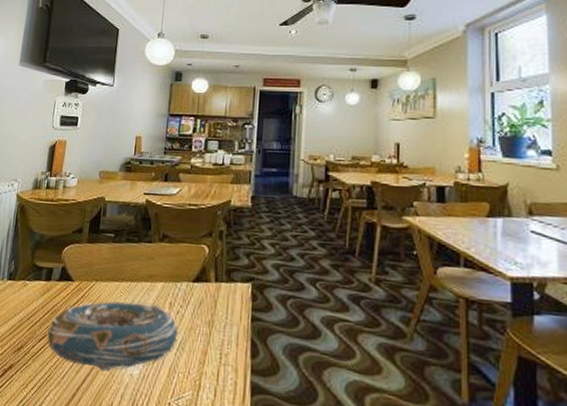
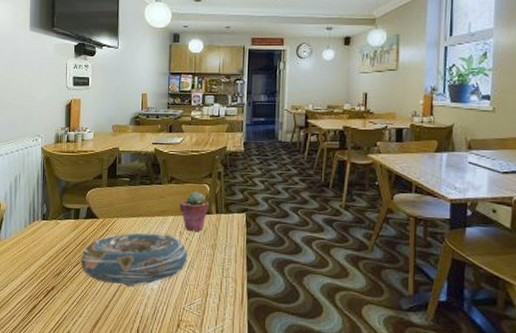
potted succulent: none [171,253,207,304] -> present [180,191,209,232]

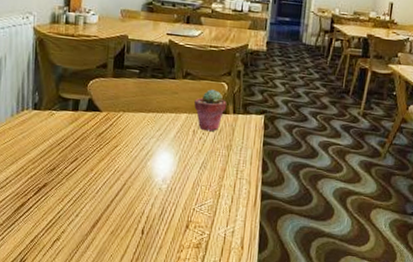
decorative bowl: present [80,233,189,288] -> none [79,129,202,187]

